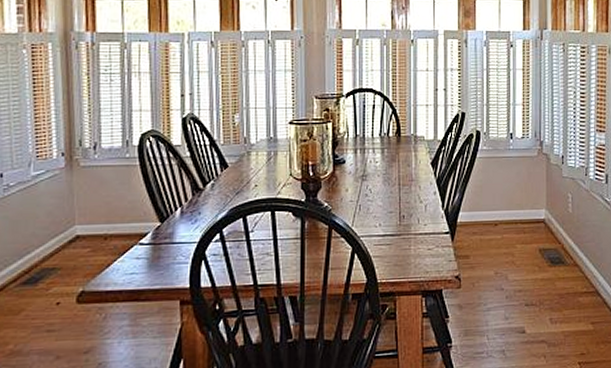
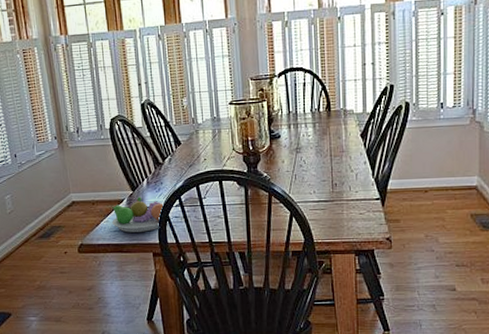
fruit bowl: none [129,230,198,275] -> present [111,197,163,233]

